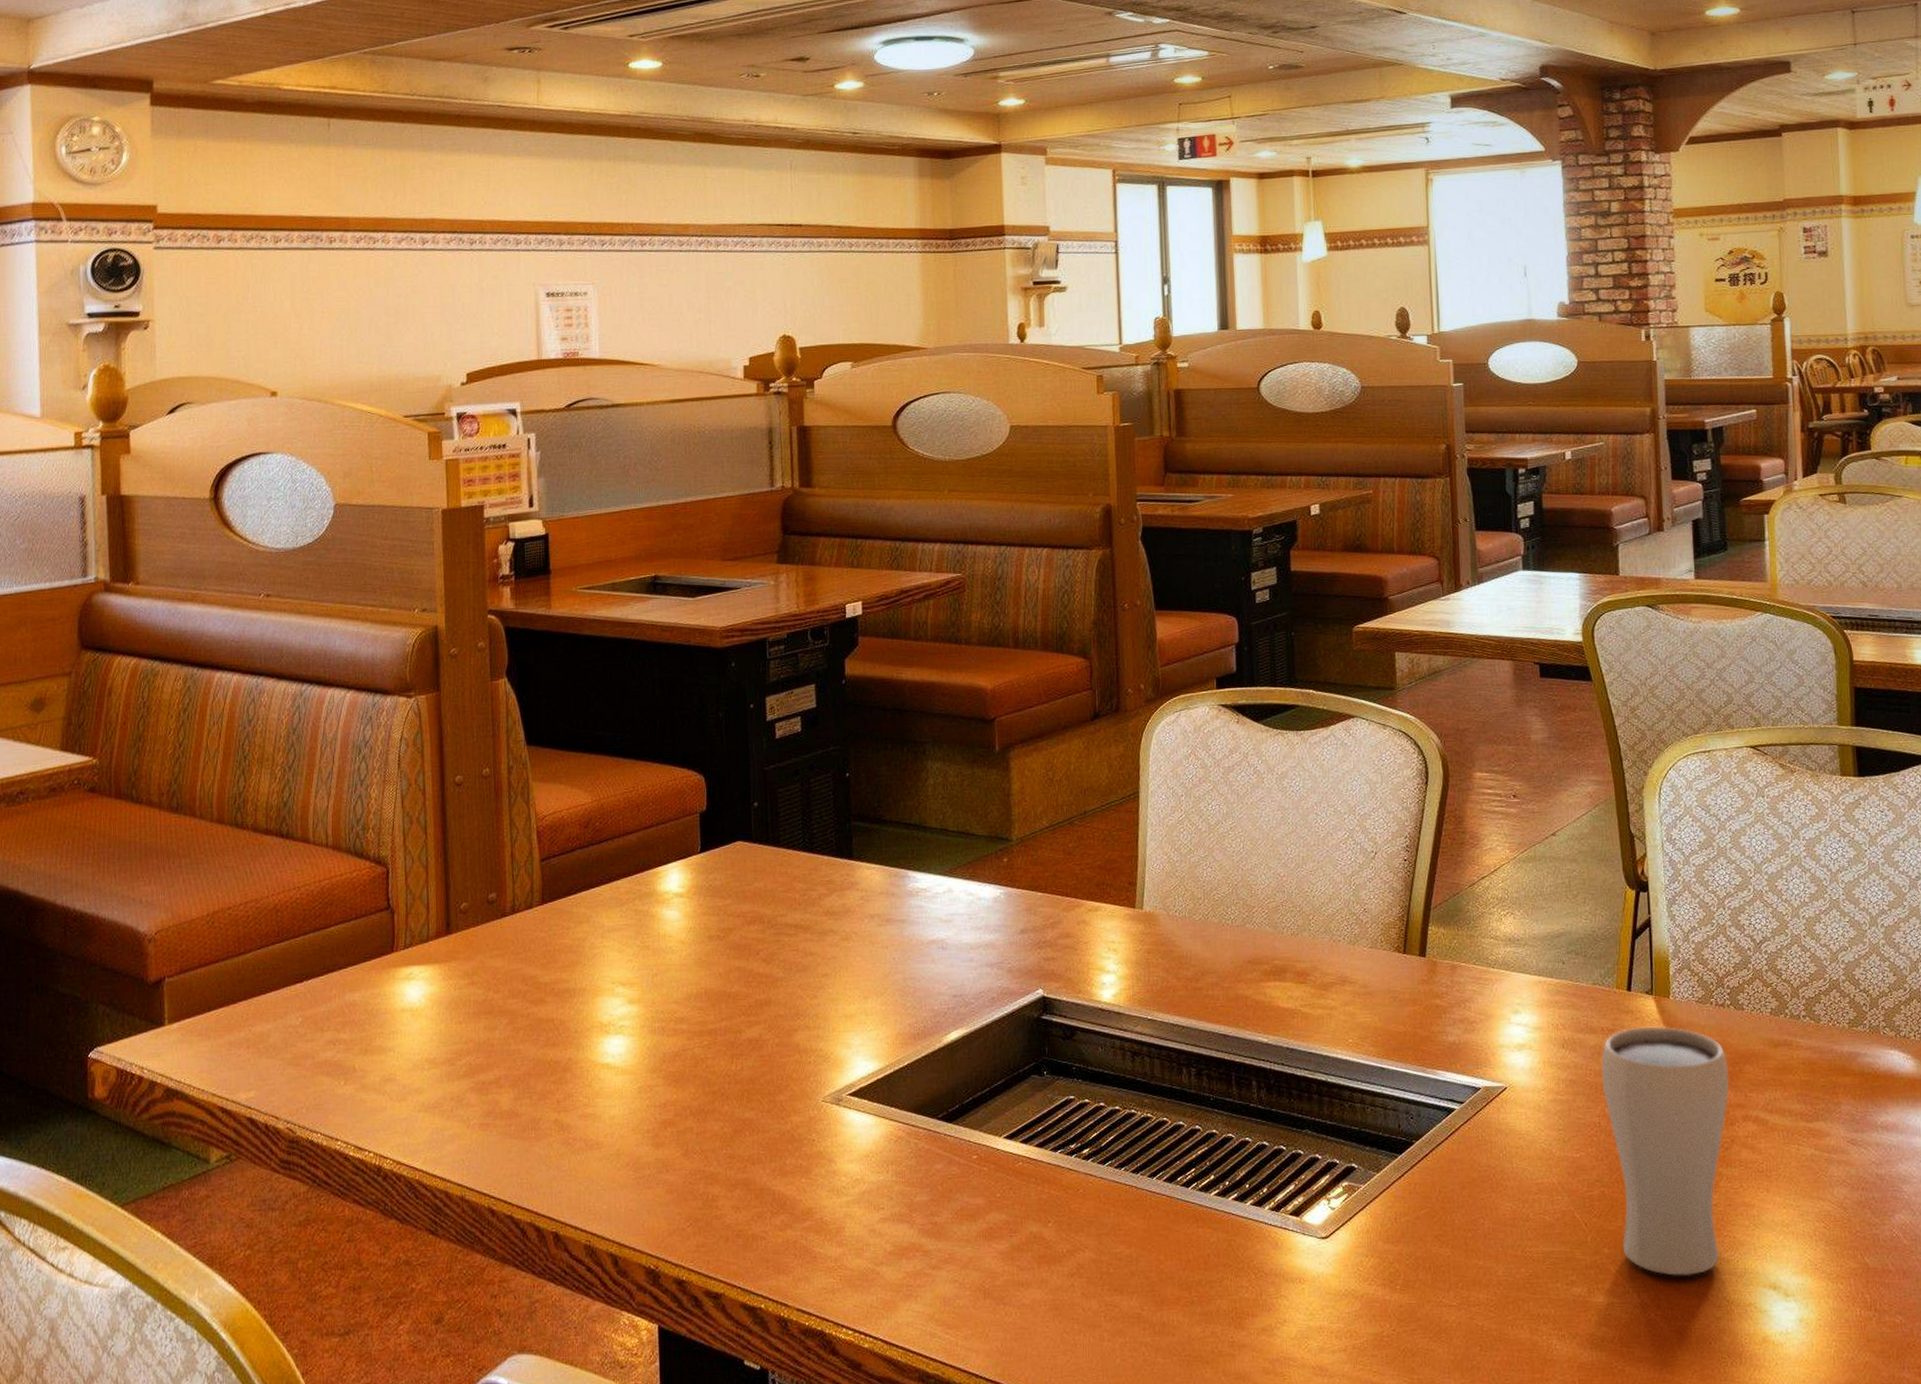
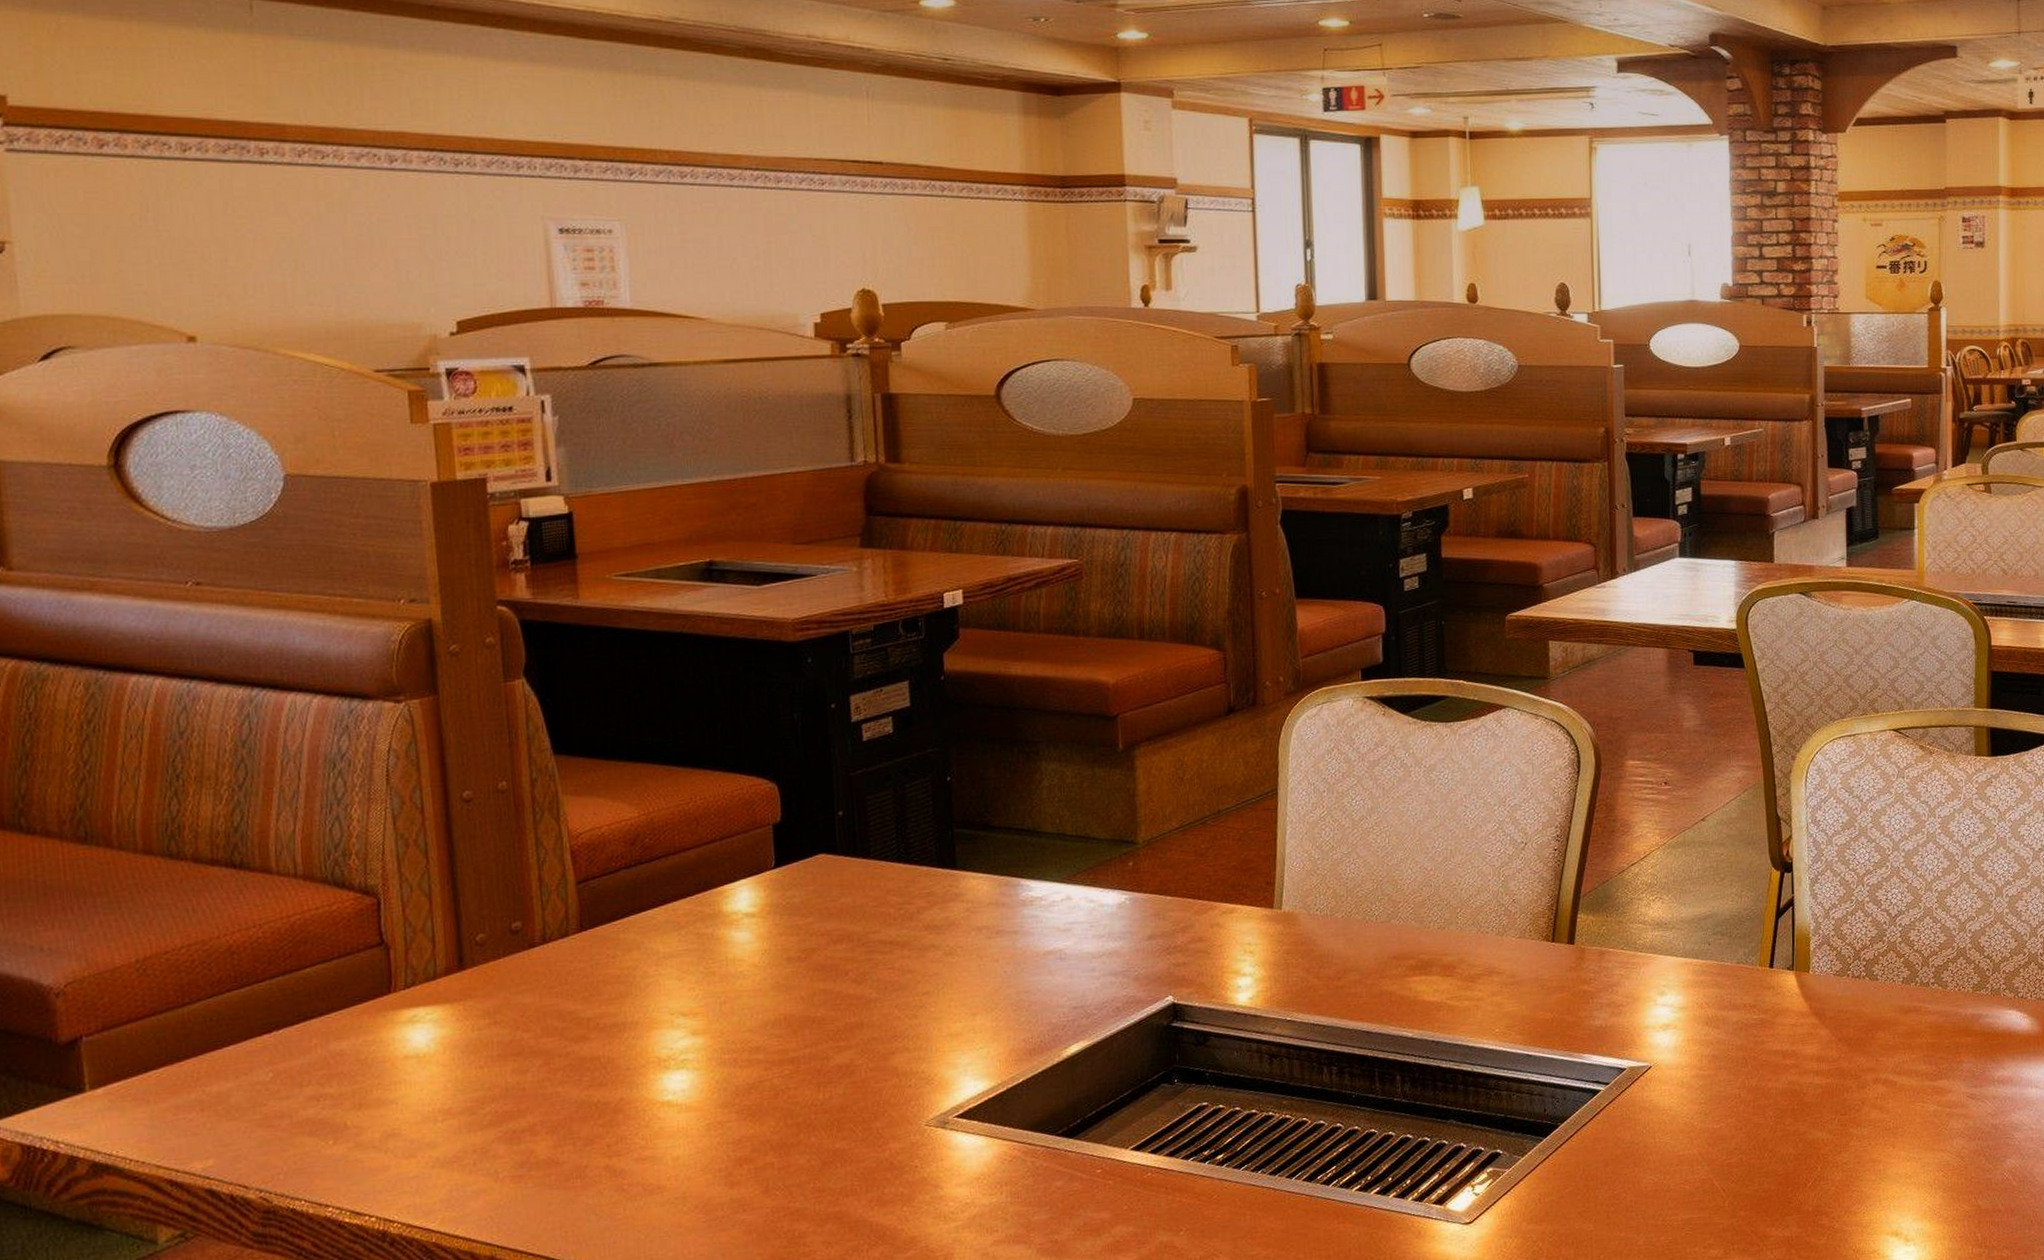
drinking glass: present [1600,1026,1730,1277] -> none [1742,999,1862,1232]

